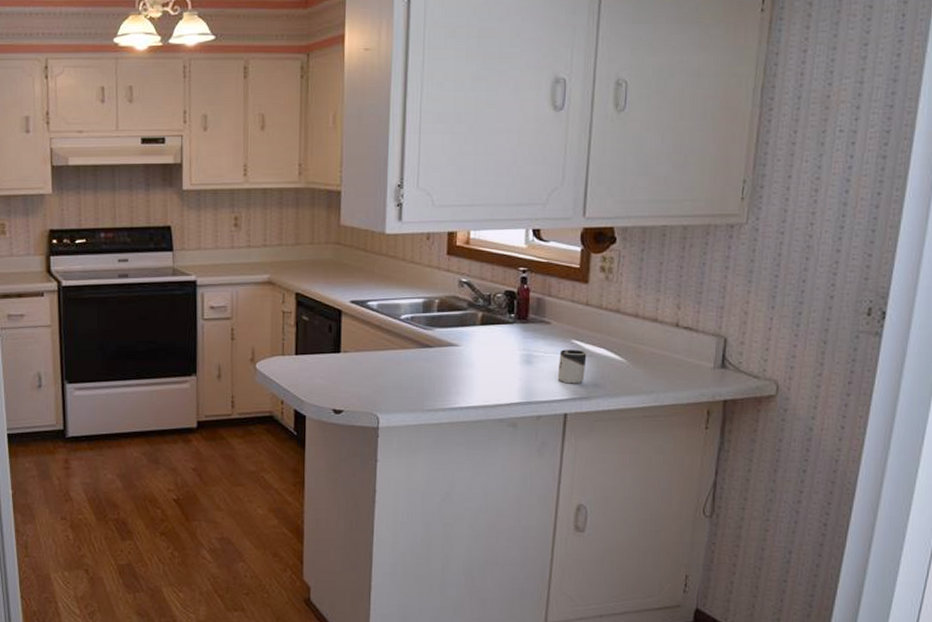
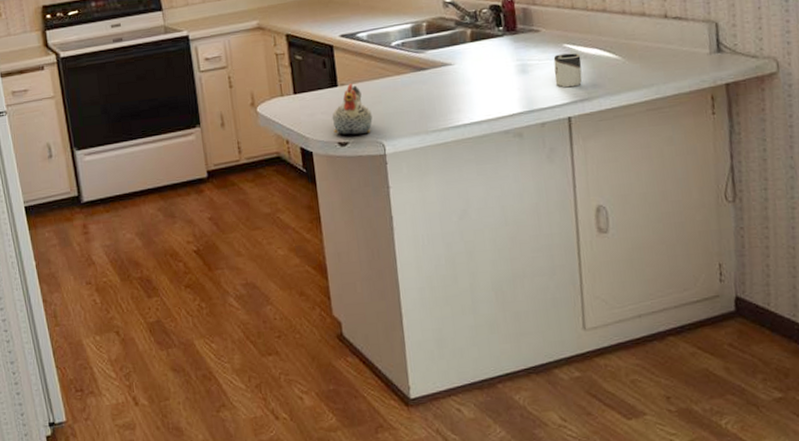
chicken figurine: none [330,351,371,405] -> present [332,83,373,135]

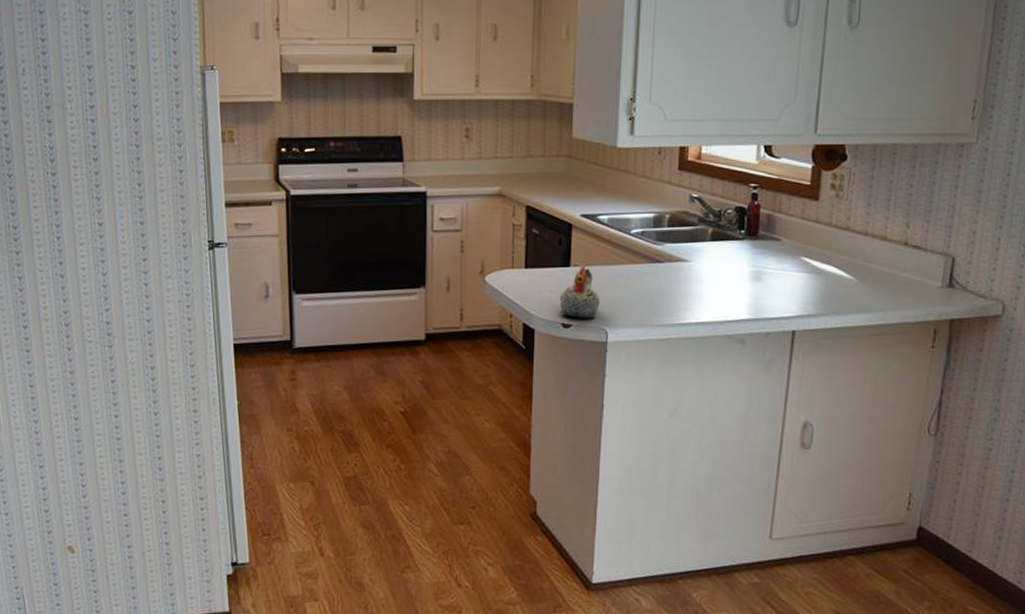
cup: present [553,53,583,88] -> none [786,266,816,301]

